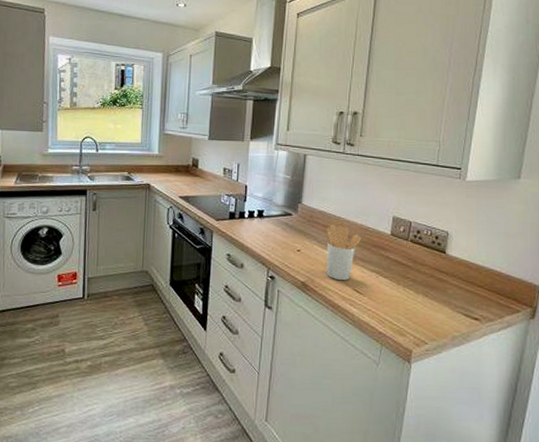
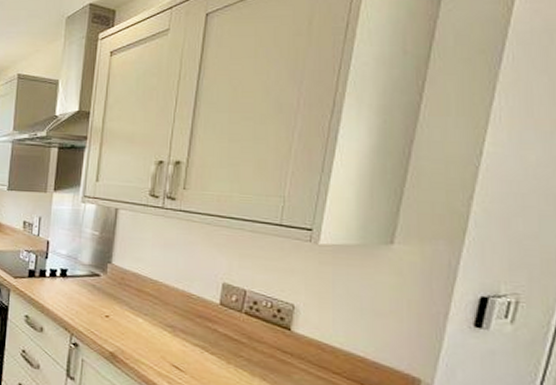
utensil holder: present [326,225,362,281] -> none [139,289,183,355]

